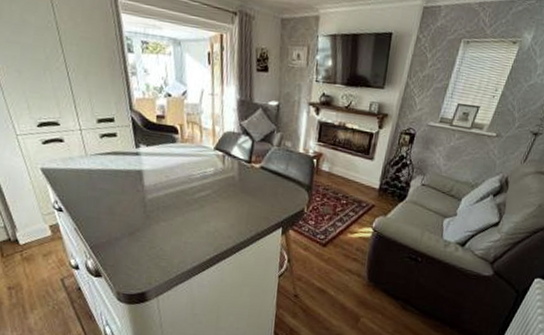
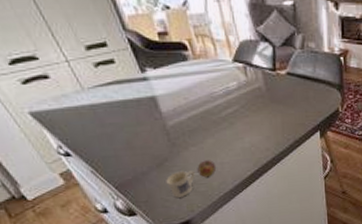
mug: none [133,237,180,268] -> present [166,160,217,198]

